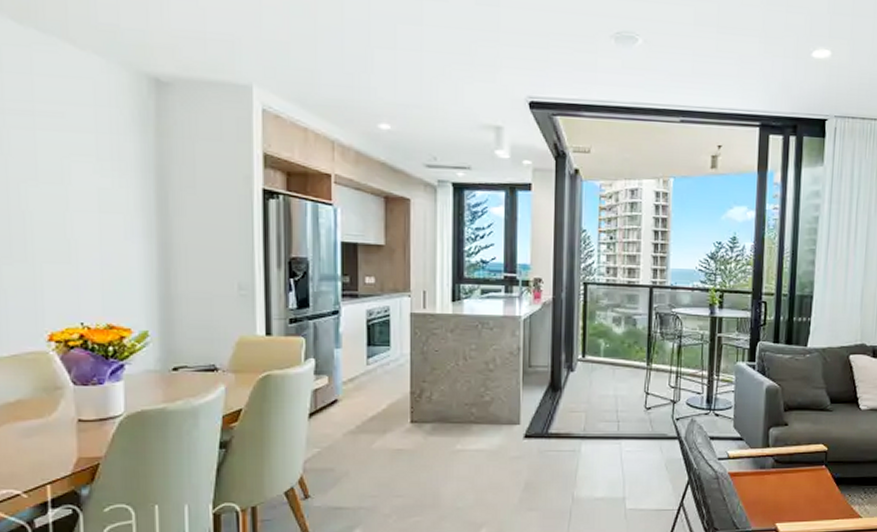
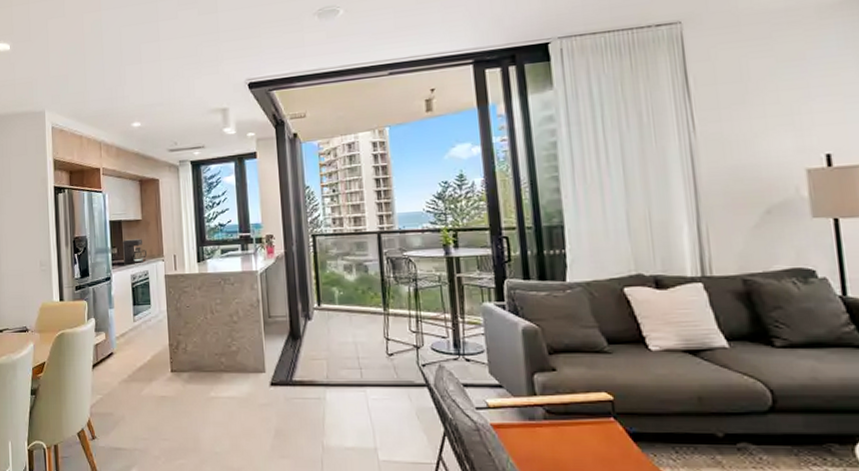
coffee maker: none [356,267,388,298] -> present [122,239,147,265]

